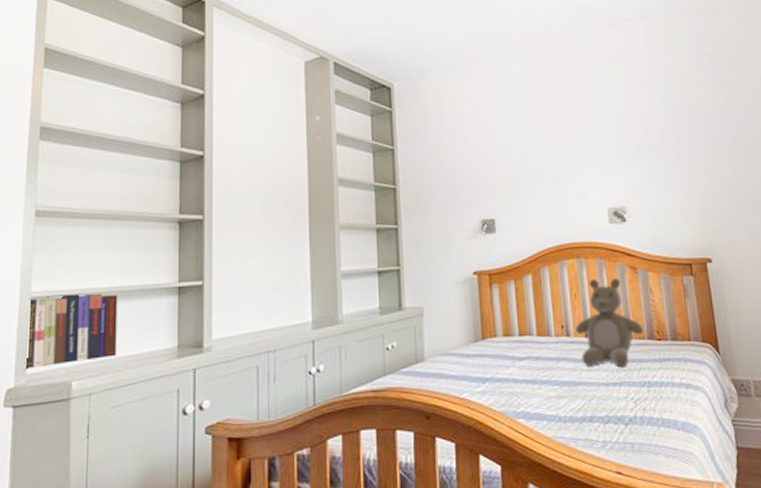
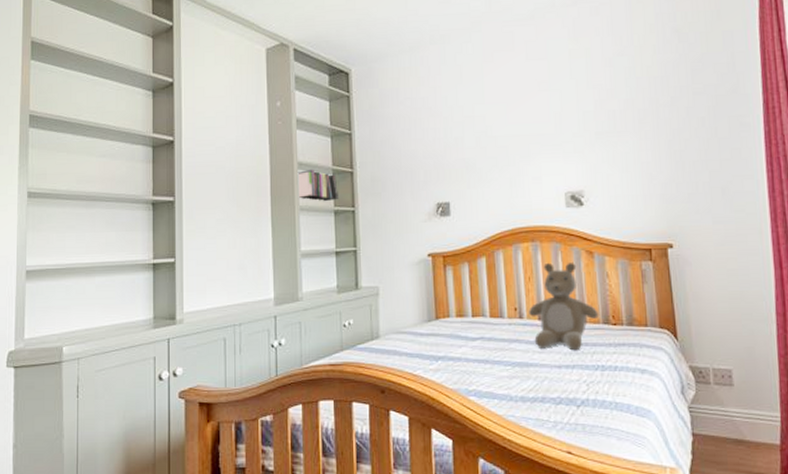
books: present [23,293,118,370] -> none [22,268,100,335]
books: none [336,185,382,220] -> present [296,169,340,202]

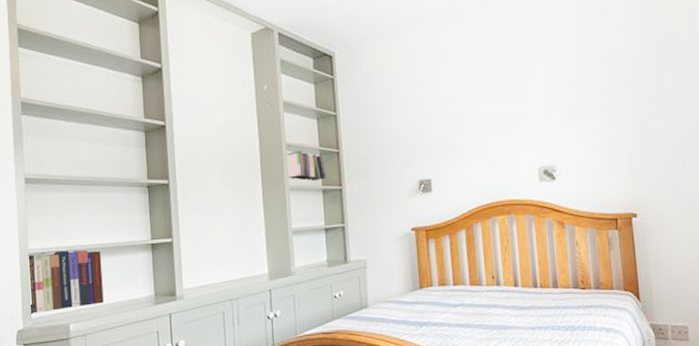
books: none [22,268,100,335] -> present [27,249,104,314]
teddy bear: present [529,262,599,351] -> none [505,233,569,314]

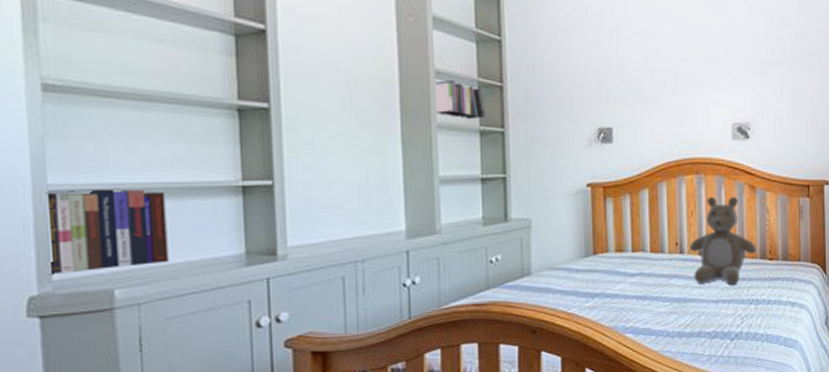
teddy bear: none [505,233,569,314] -> present [690,196,757,286]

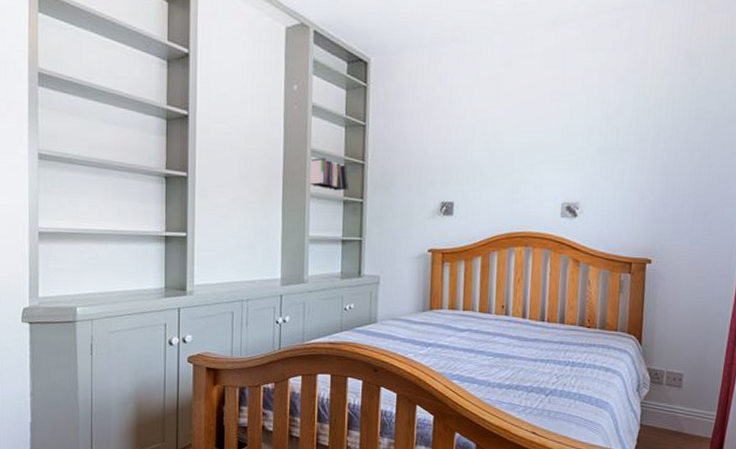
books: present [44,189,169,275] -> none [36,232,113,293]
teddy bear: present [690,196,757,286] -> none [514,267,576,348]

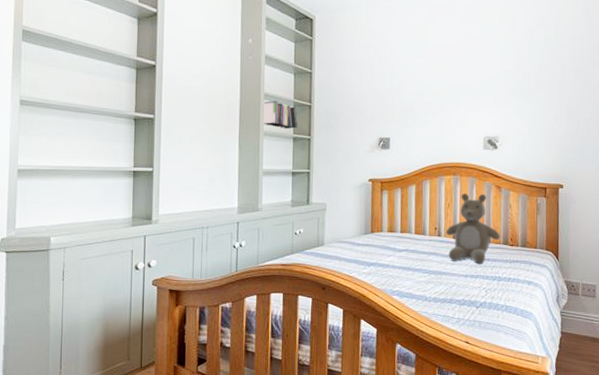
teddy bear: none [514,267,576,348] -> present [446,193,500,264]

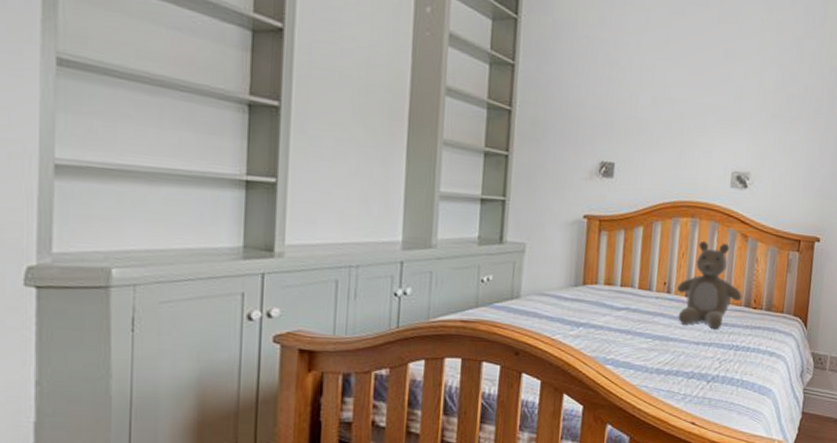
books: present [262,100,298,130] -> none [443,97,492,140]

